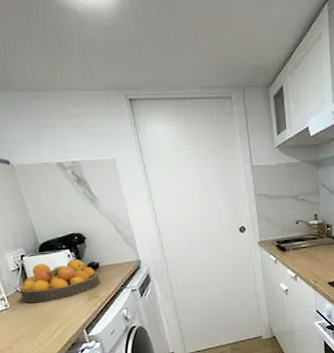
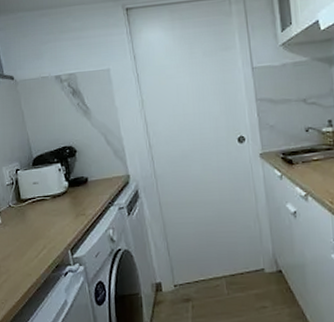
fruit bowl: present [19,258,101,303] -> none [12,172,88,219]

